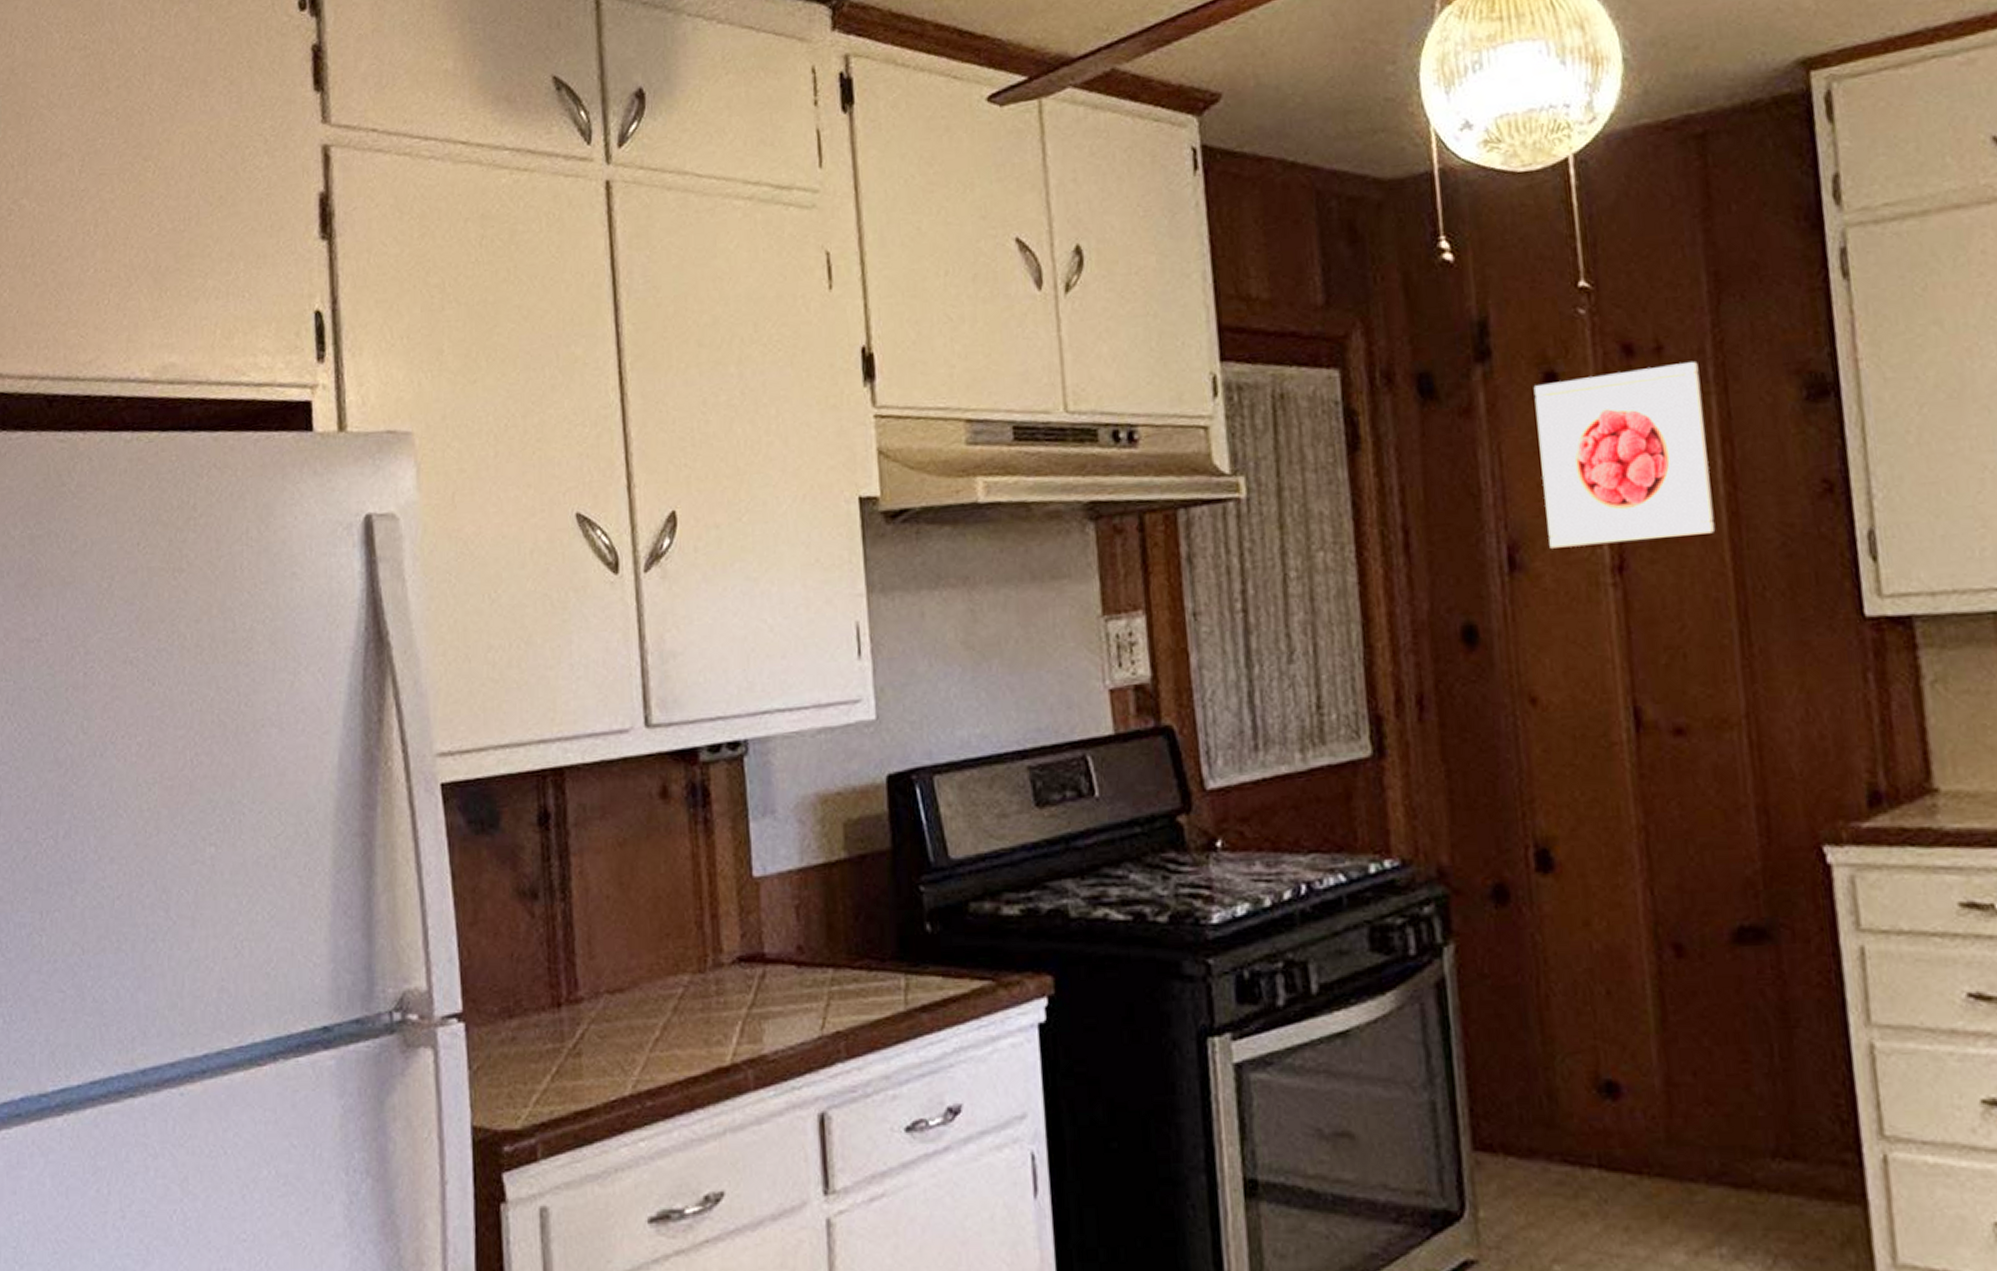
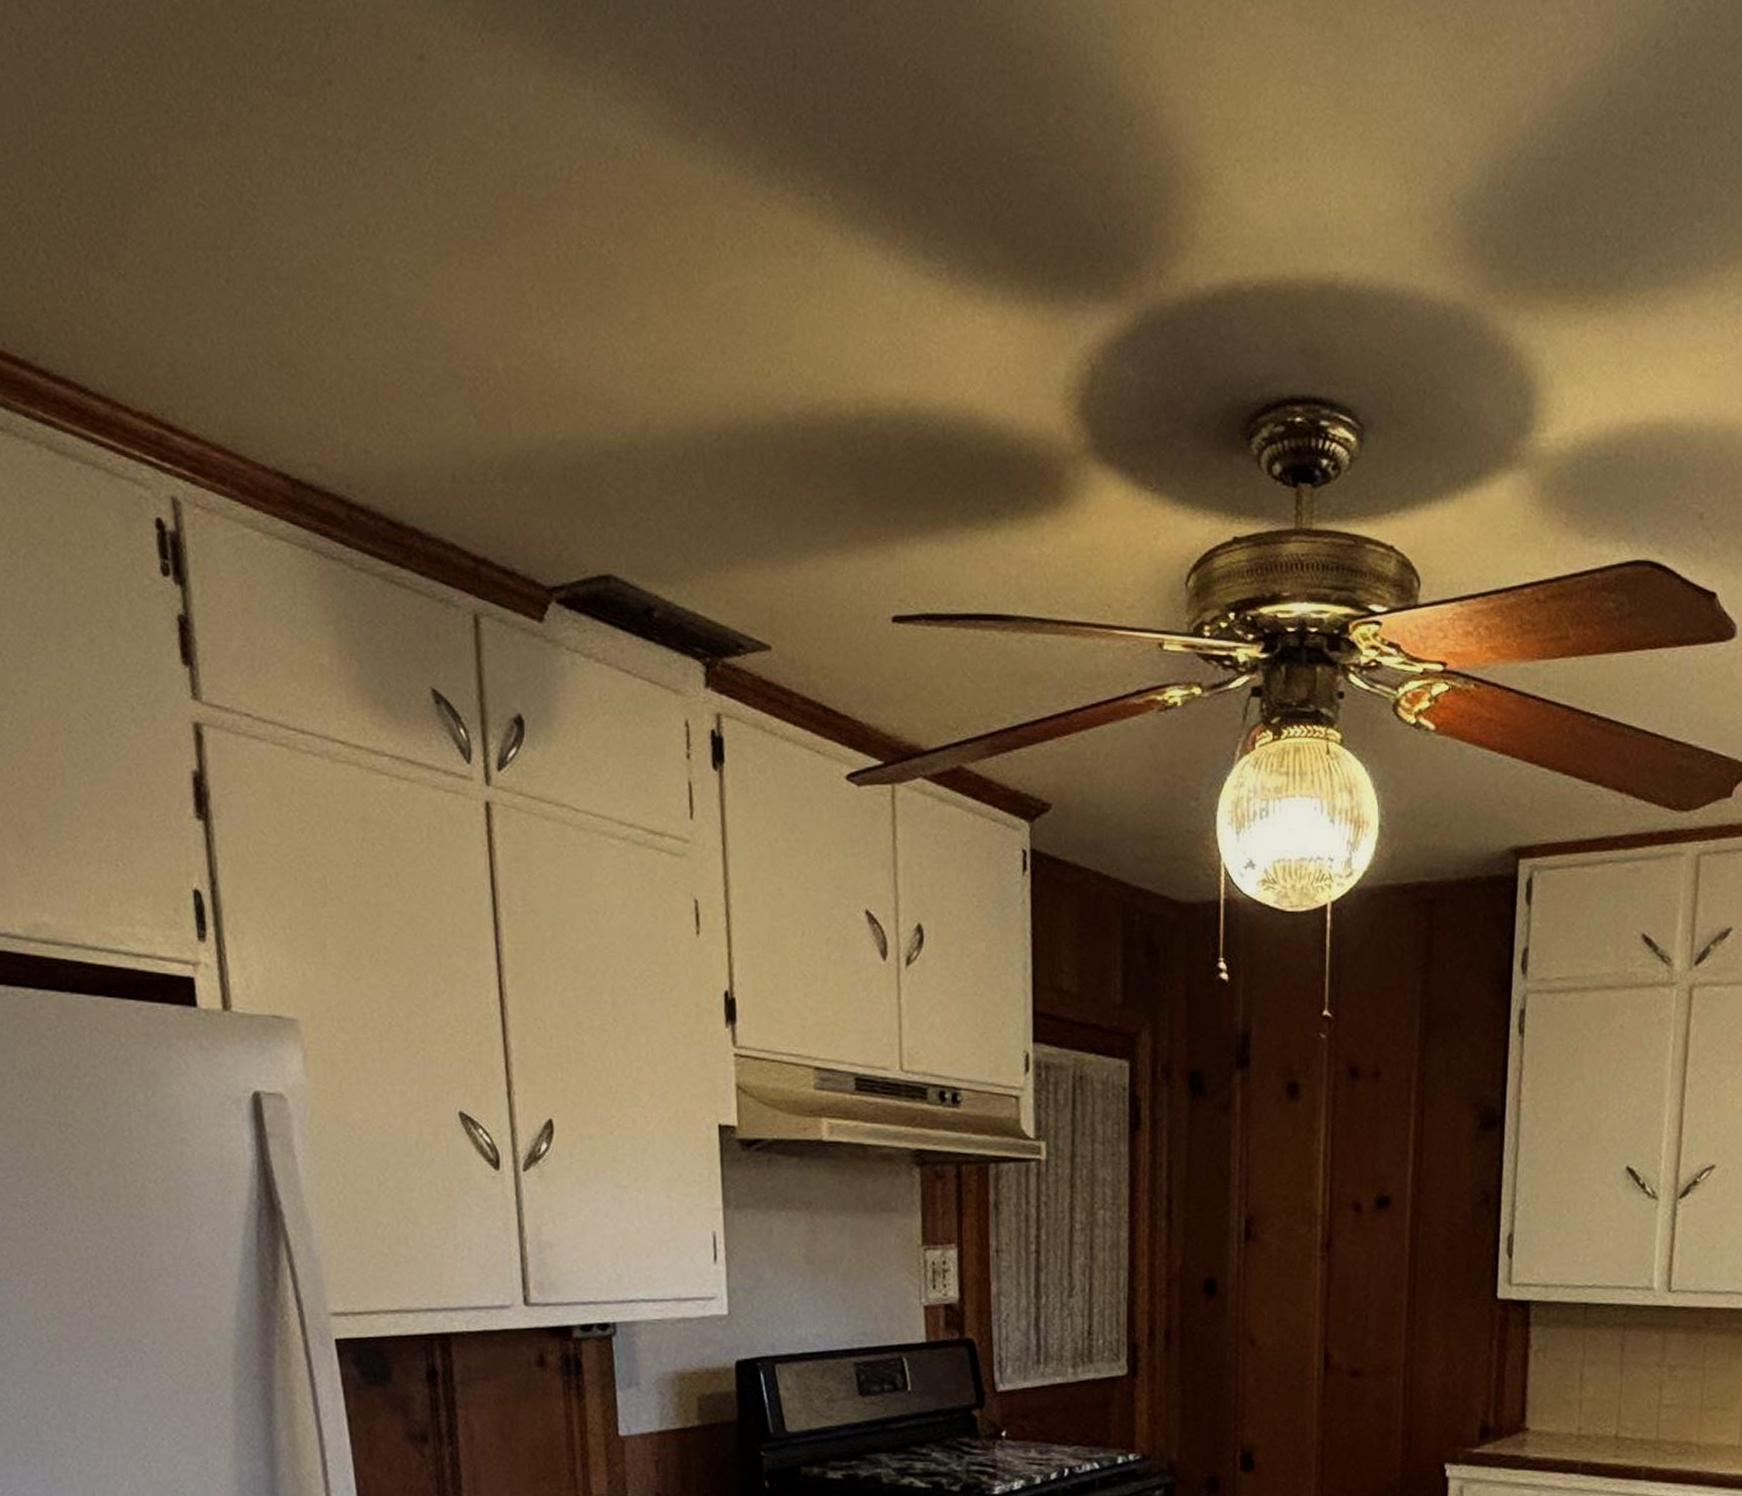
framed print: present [1533,362,1716,549] -> none [1277,1088,1405,1226]

